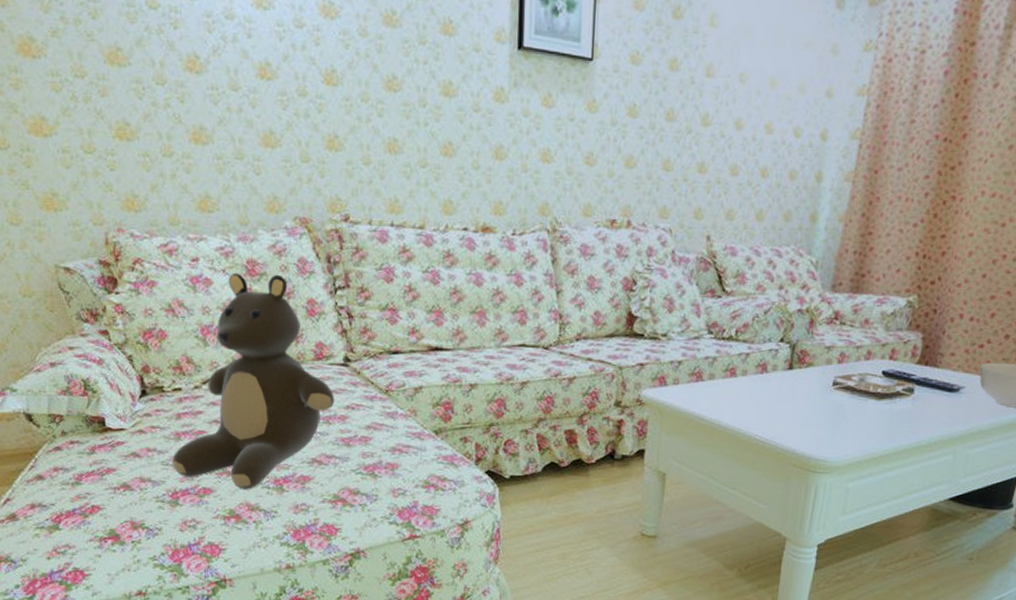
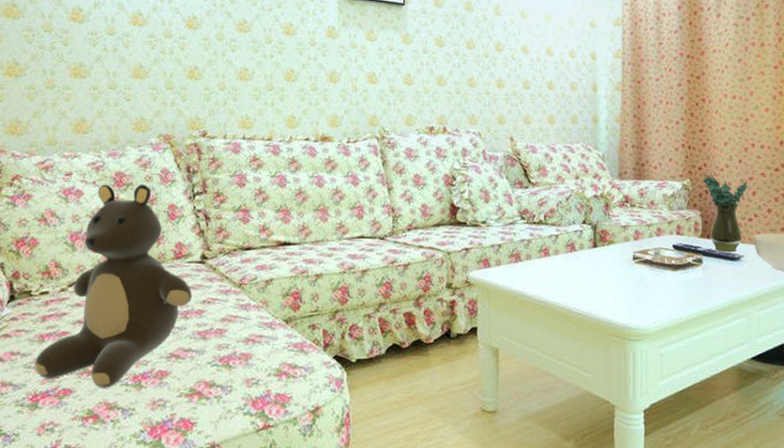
vase: none [928,288,989,382] -> present [702,173,748,251]

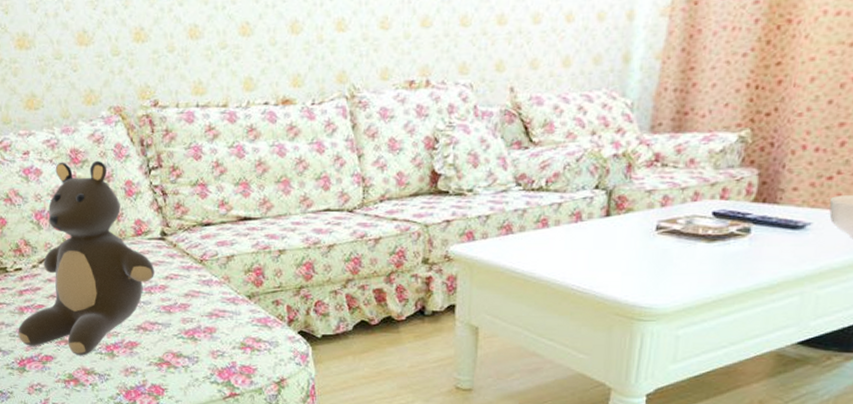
vase: present [702,173,748,251] -> none [766,120,837,218]

